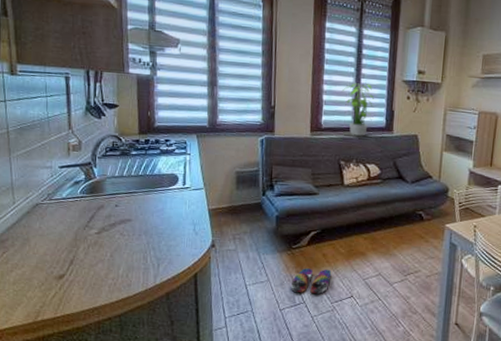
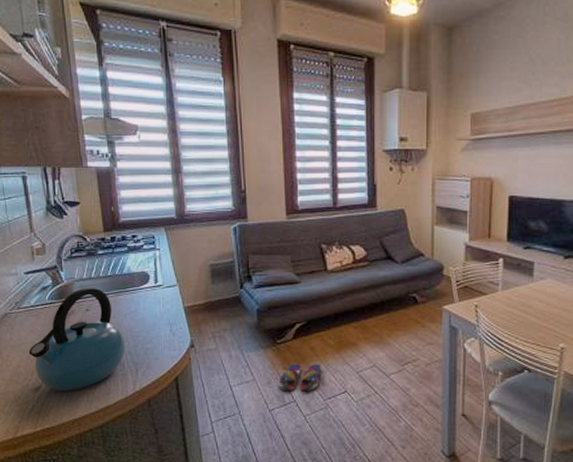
kettle: none [56,185,150,281] -> present [28,288,126,391]
potted plant: present [342,83,374,136] -> none [318,157,353,215]

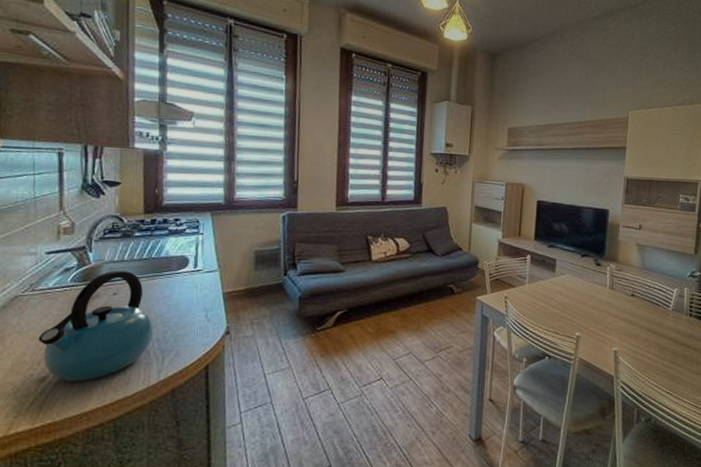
slippers: present [278,364,322,391] -> none [314,351,360,378]

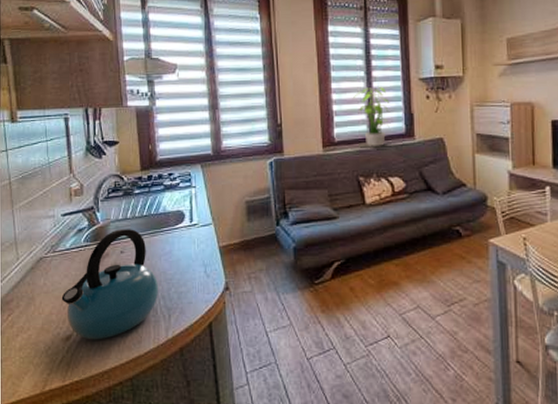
potted plant: none [369,156,402,210] -> present [353,87,390,146]

